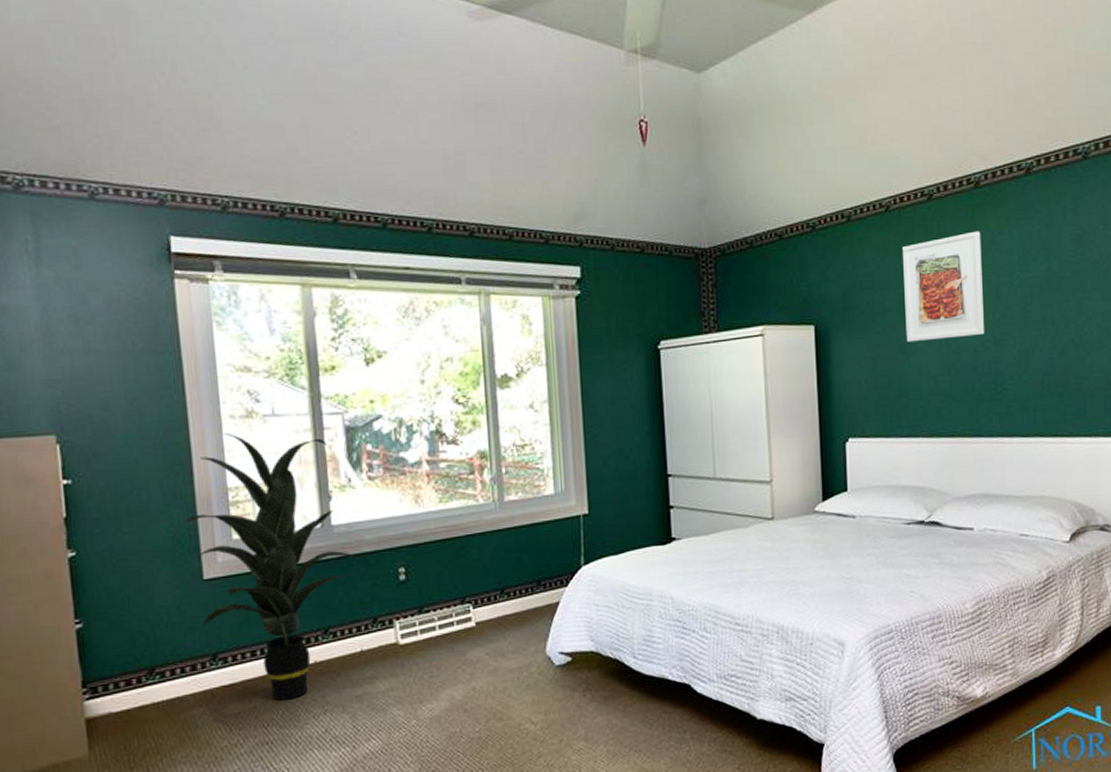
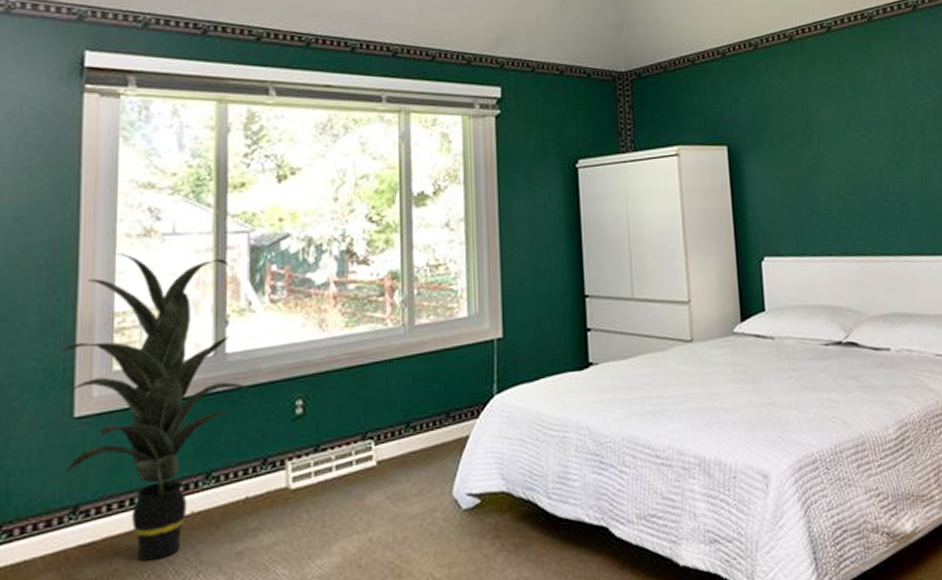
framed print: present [901,231,985,342] -> none [805,60,887,163]

